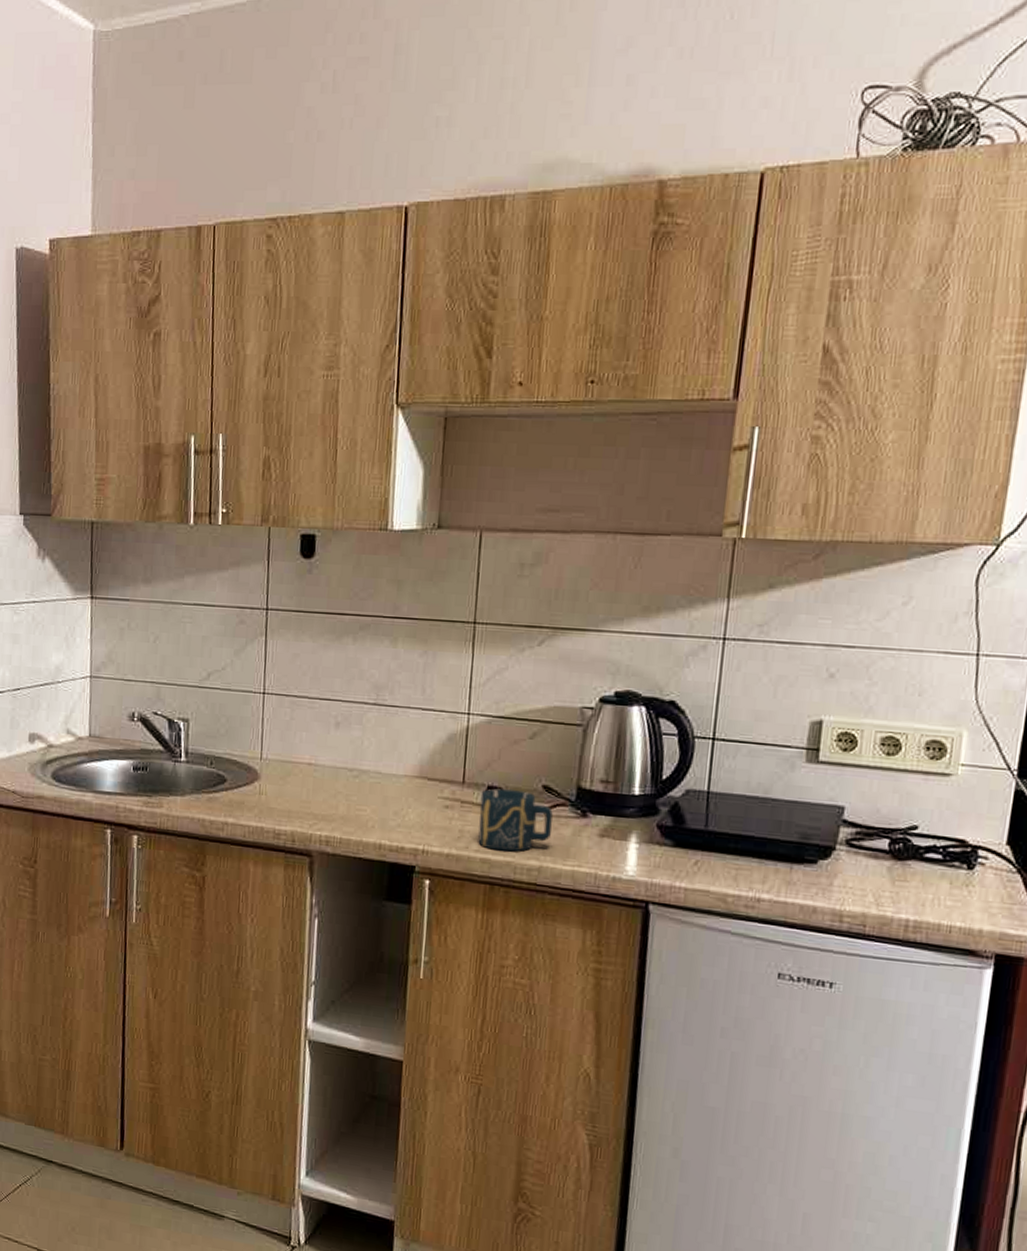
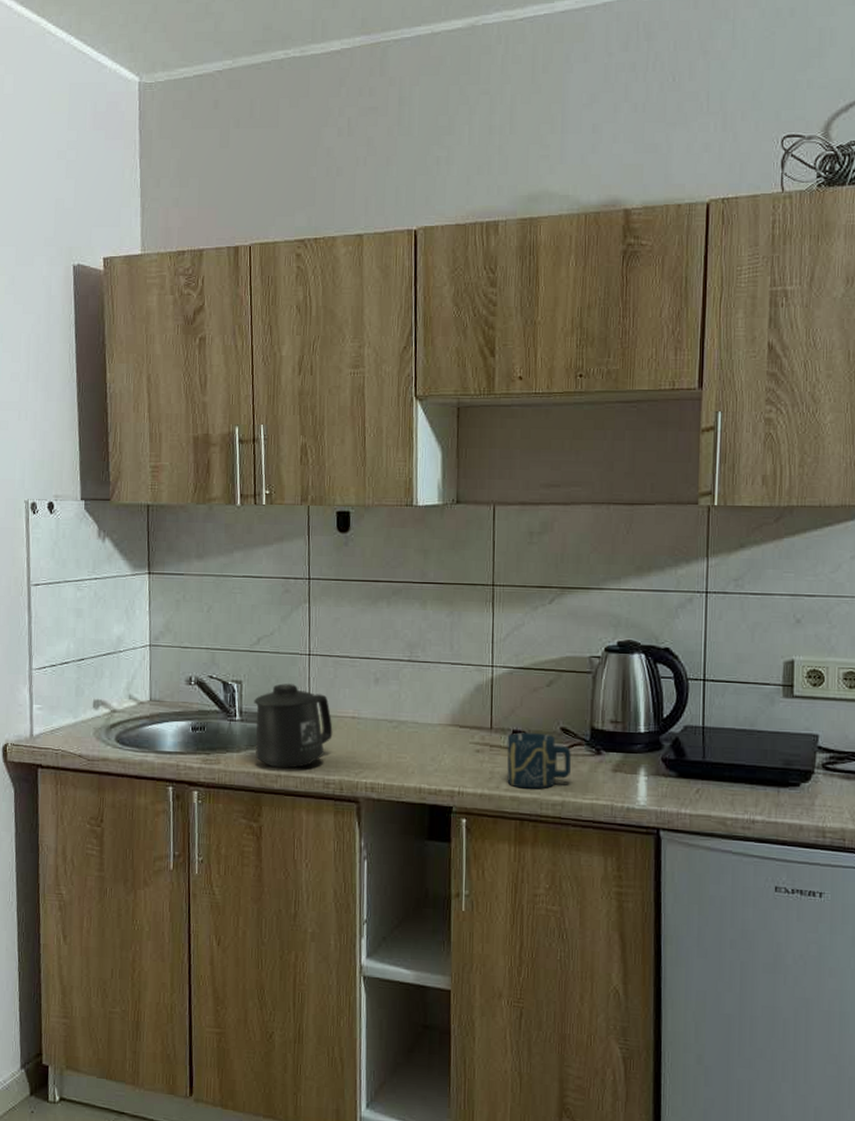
mug: none [201,723,287,817] -> present [254,683,333,769]

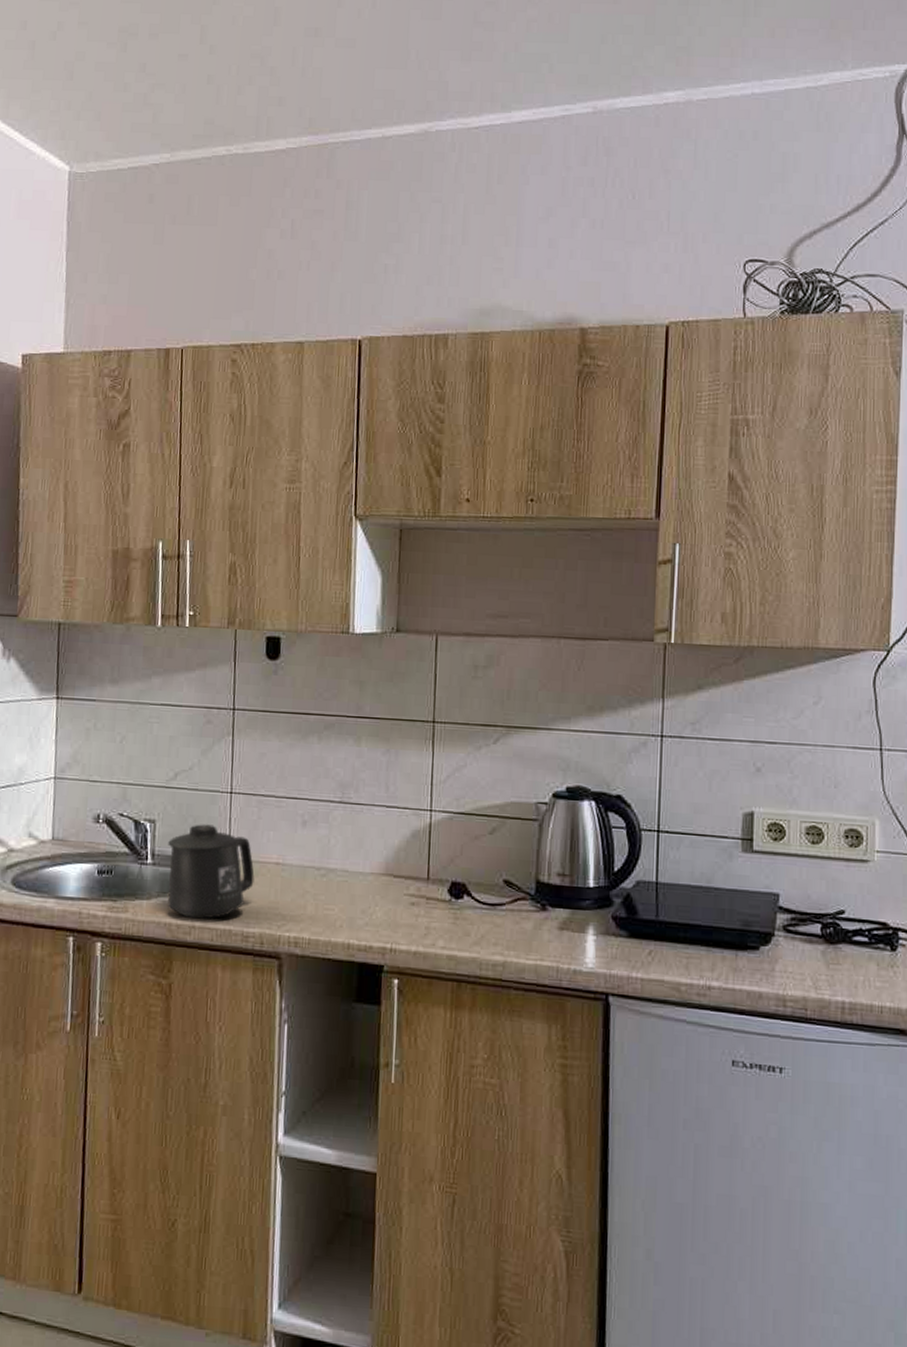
cup: present [507,732,571,789] -> none [444,884,514,948]

